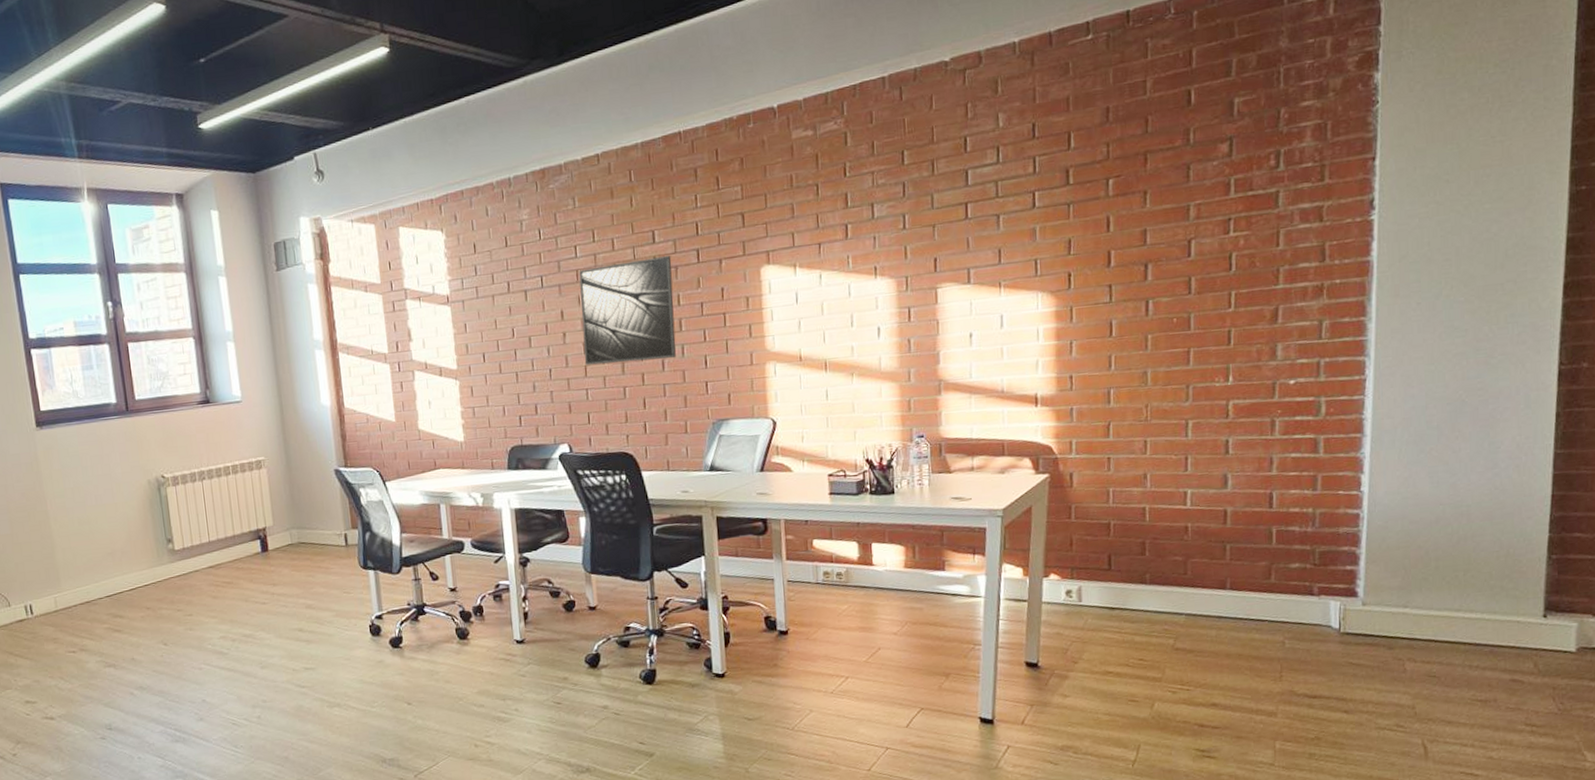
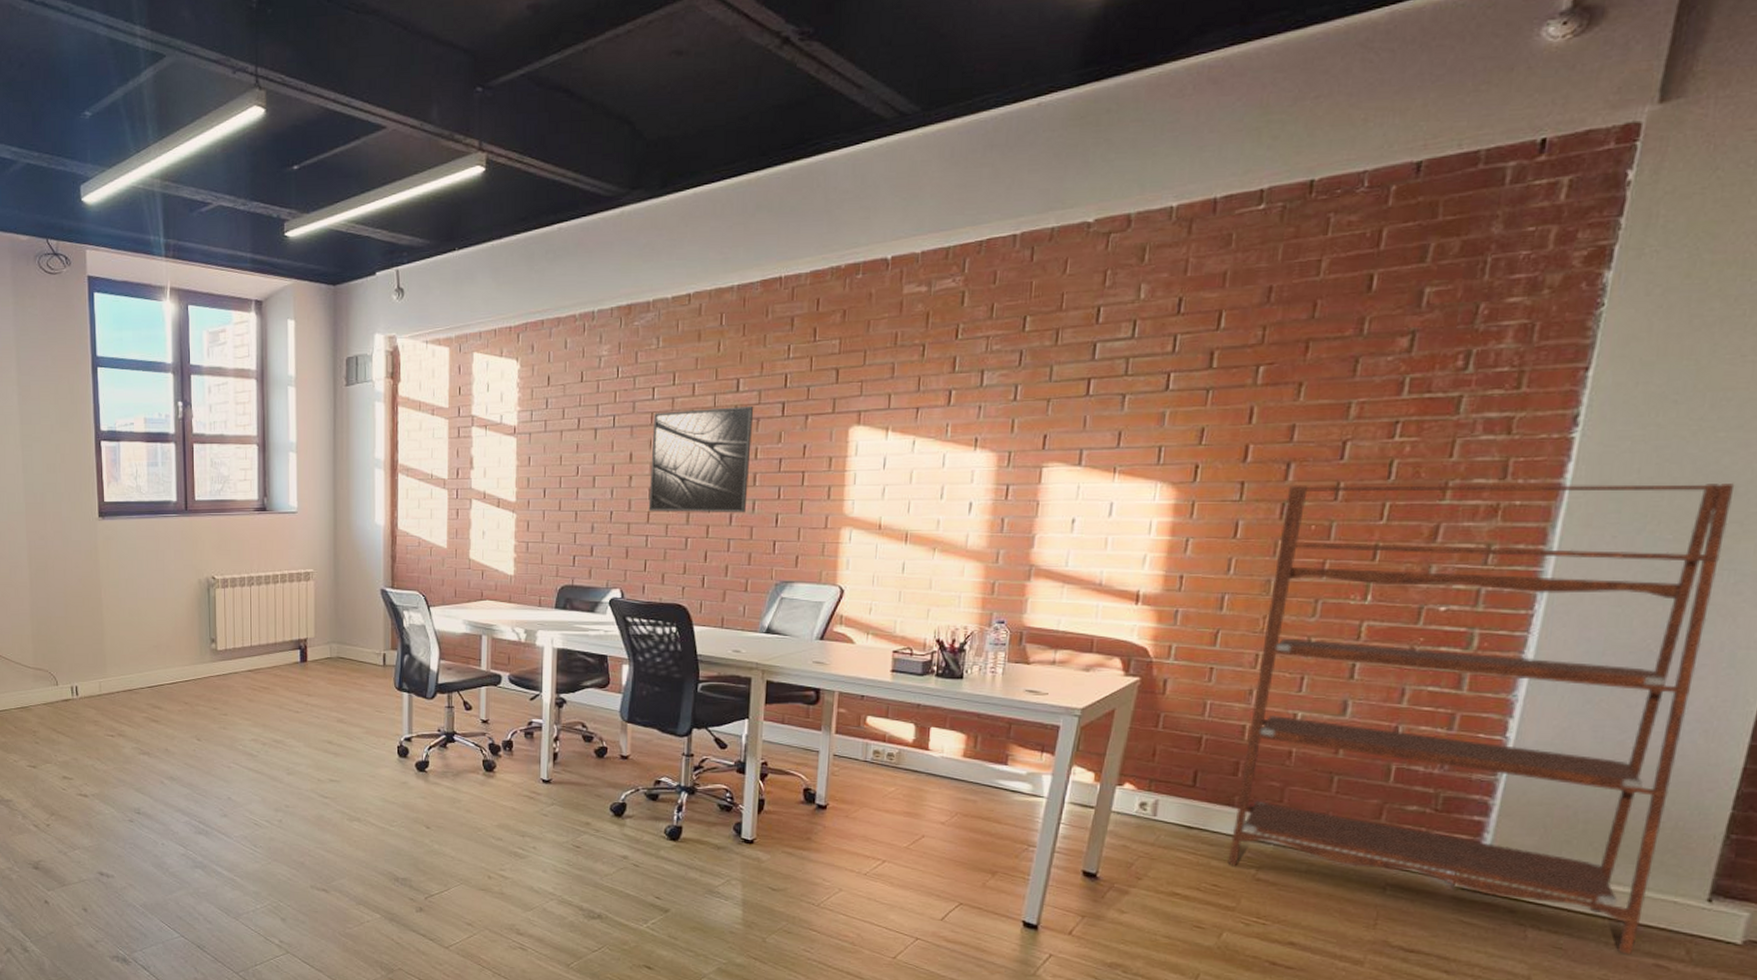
shelving unit: none [1148,246,1505,674] -> present [1227,482,1735,955]

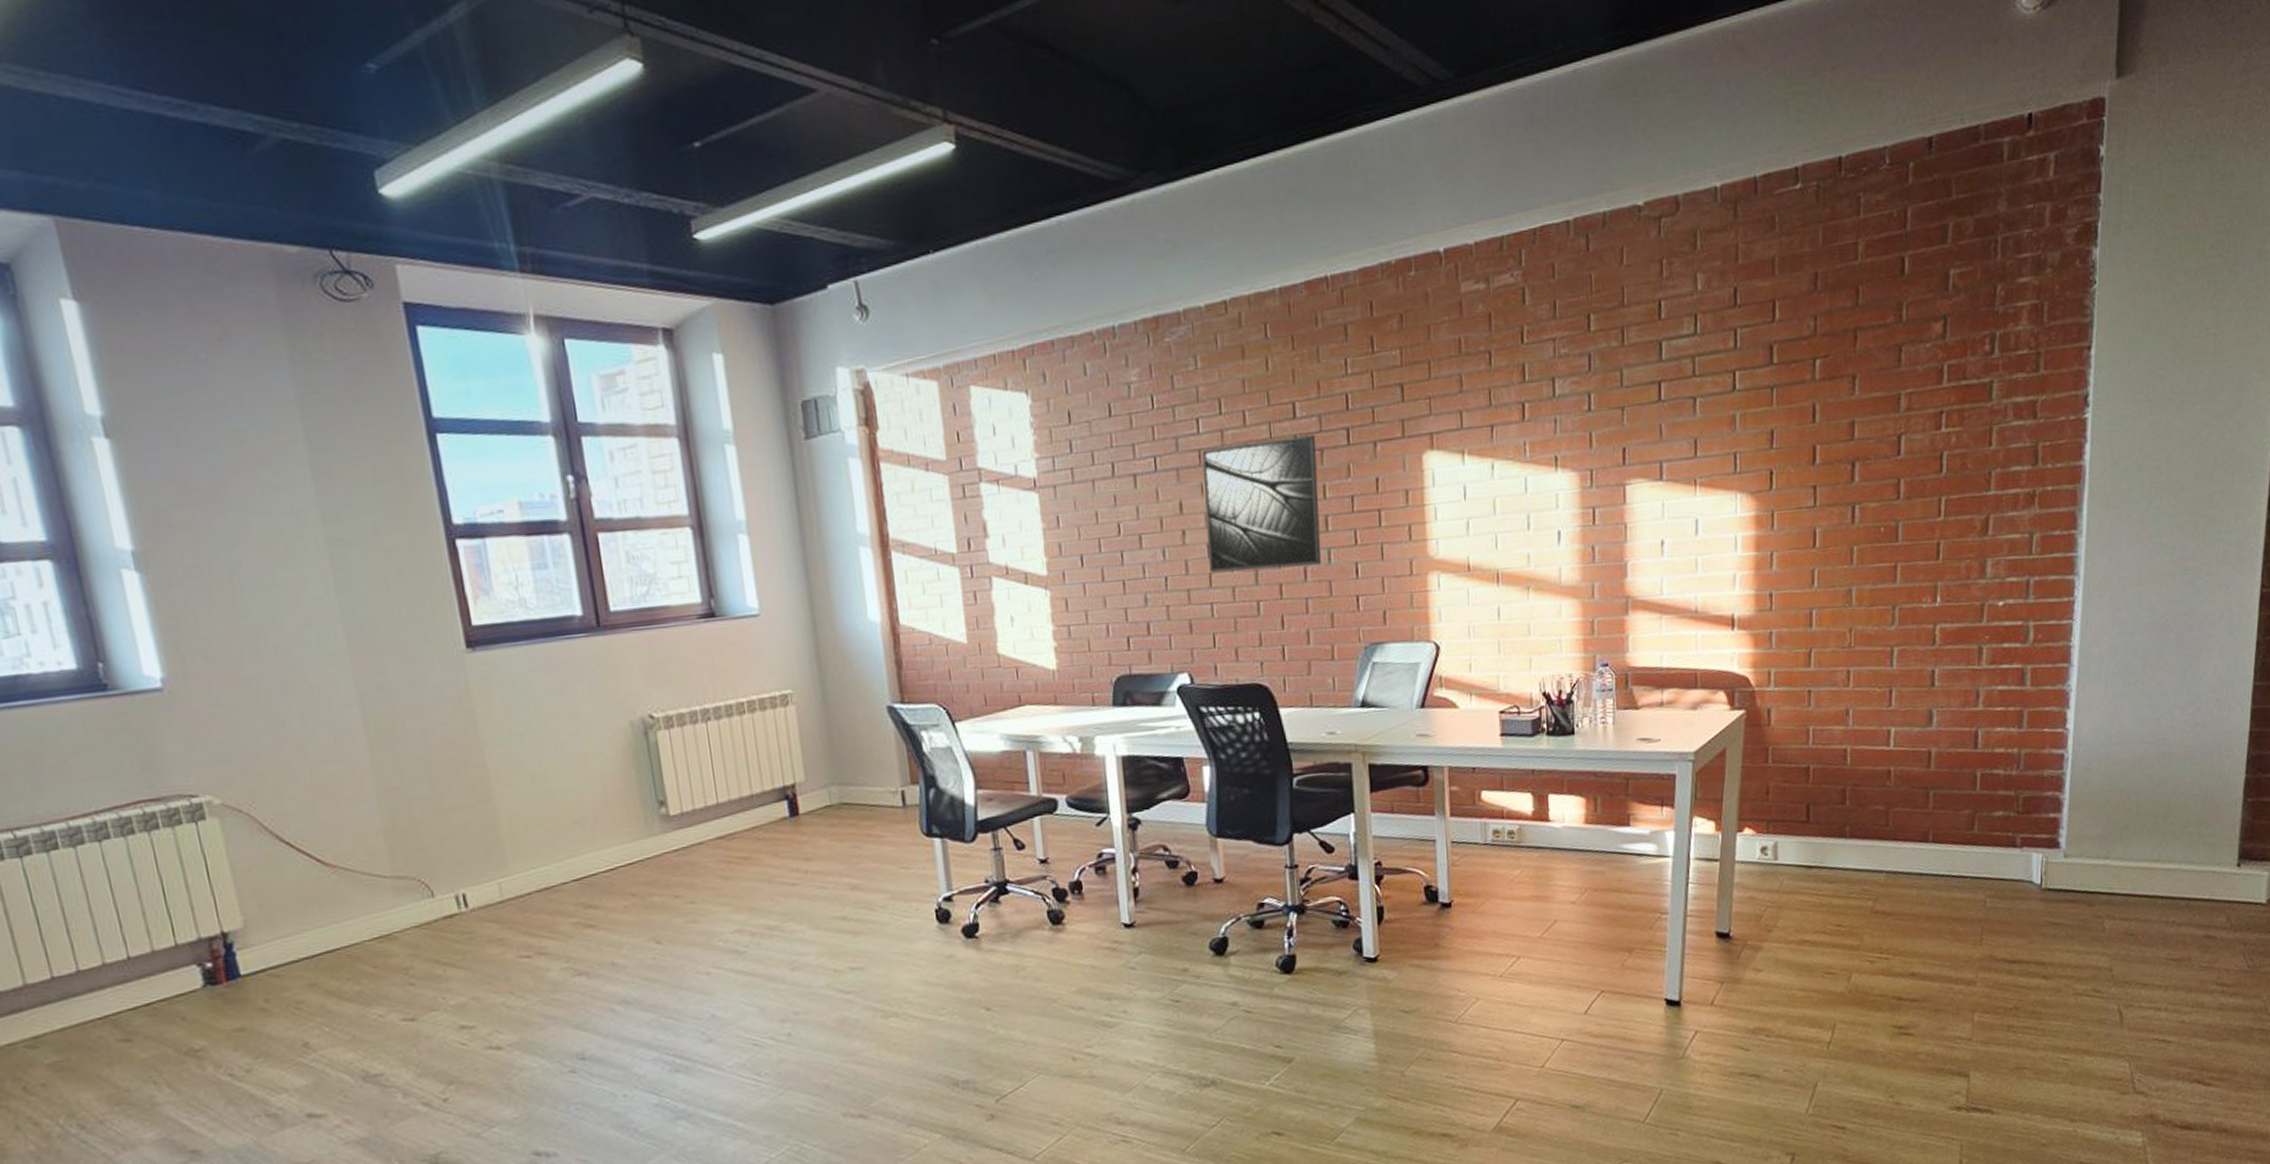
shelving unit: present [1227,482,1735,955] -> none [1847,453,2214,931]

